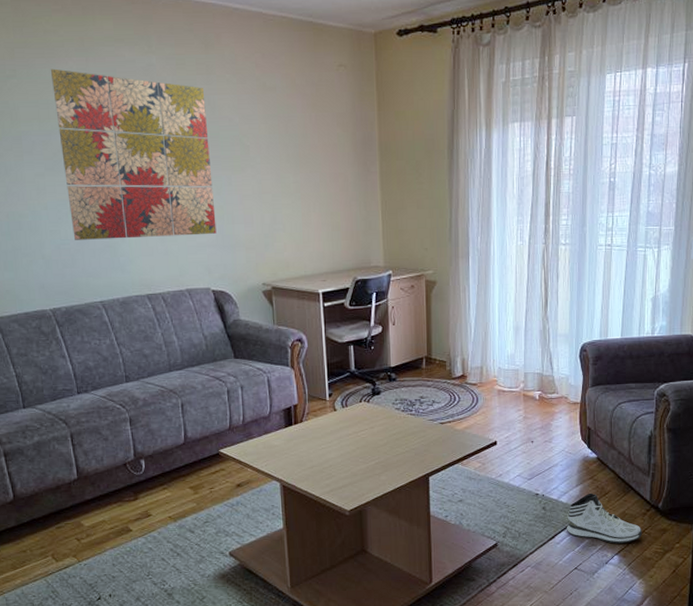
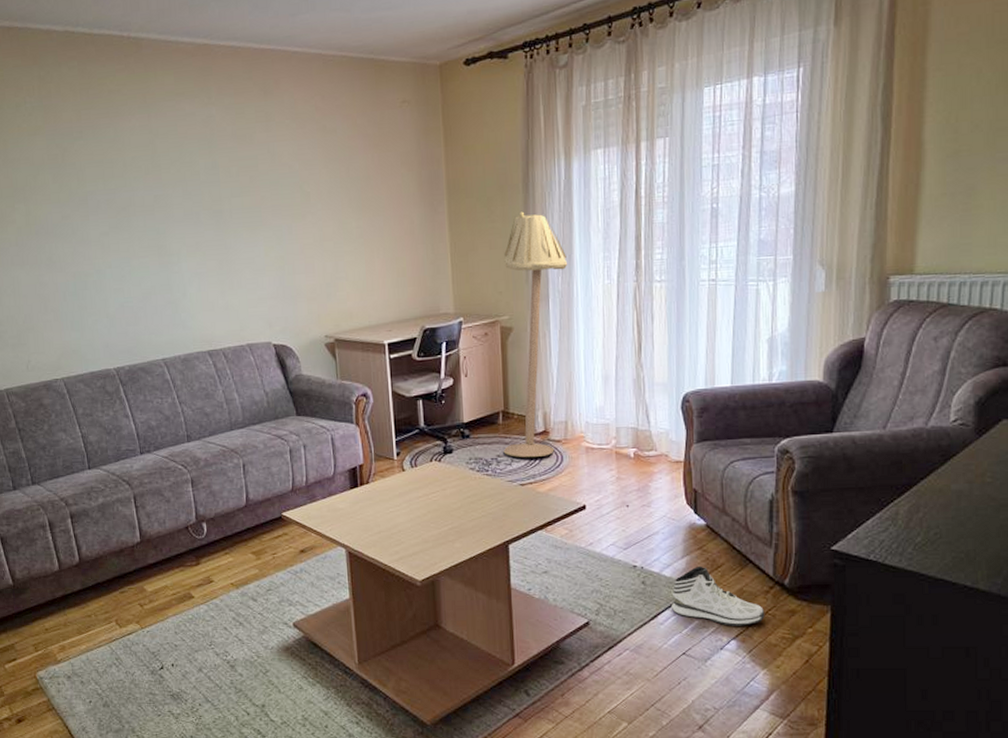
wall art: present [50,68,217,240] -> none [114,127,277,298]
floor lamp: none [426,175,486,399] -> present [503,211,568,458]

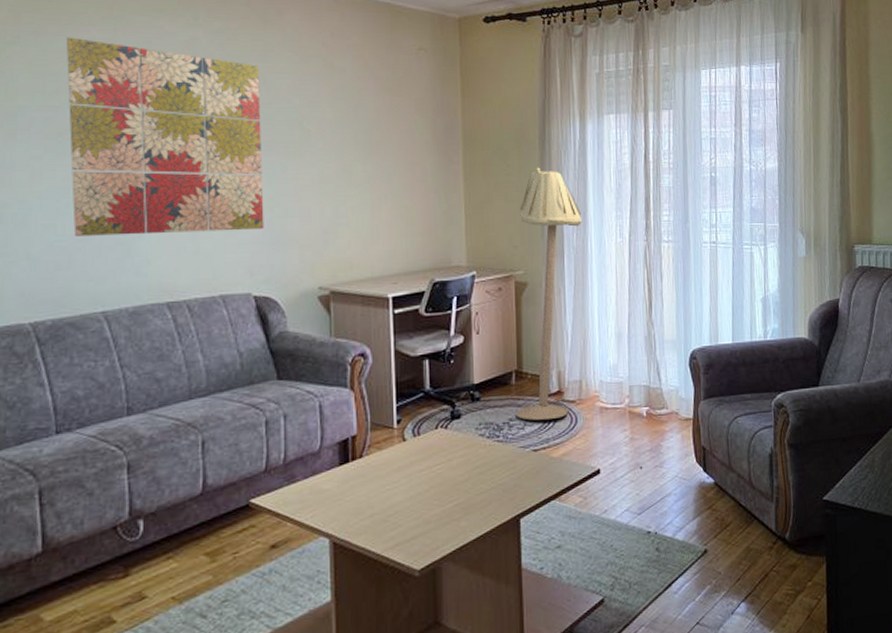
wall art: none [114,127,277,298] -> present [66,37,264,236]
sneaker: present [672,566,765,626] -> none [685,526,770,588]

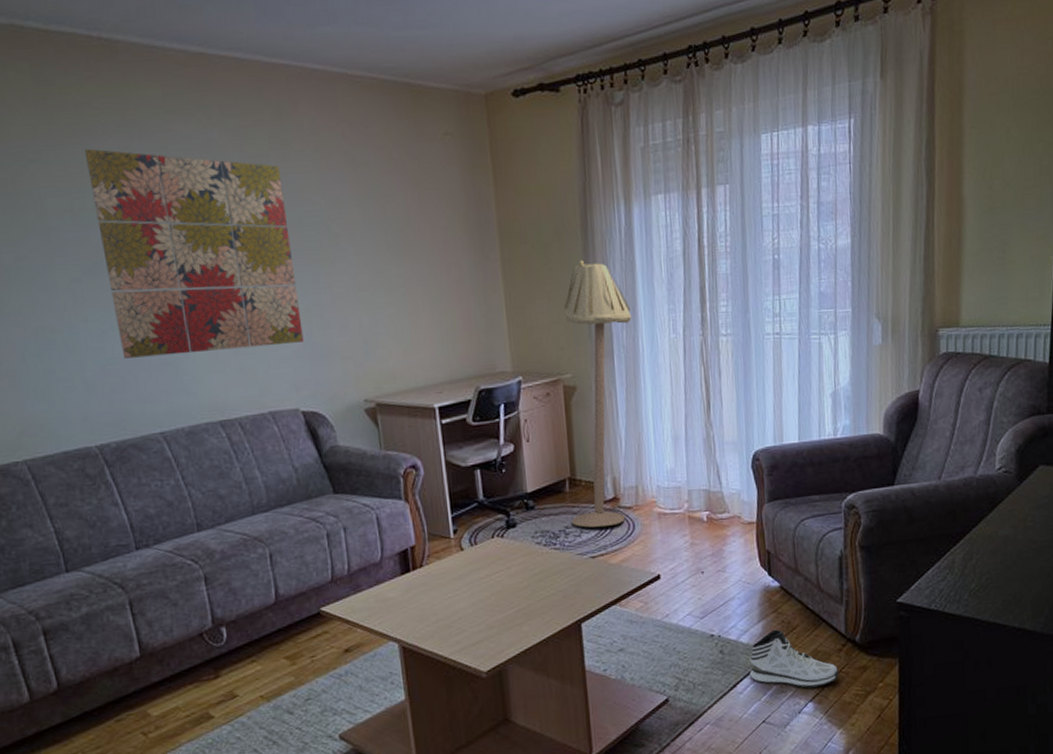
sneaker: none [685,526,770,588] -> present [750,629,839,688]

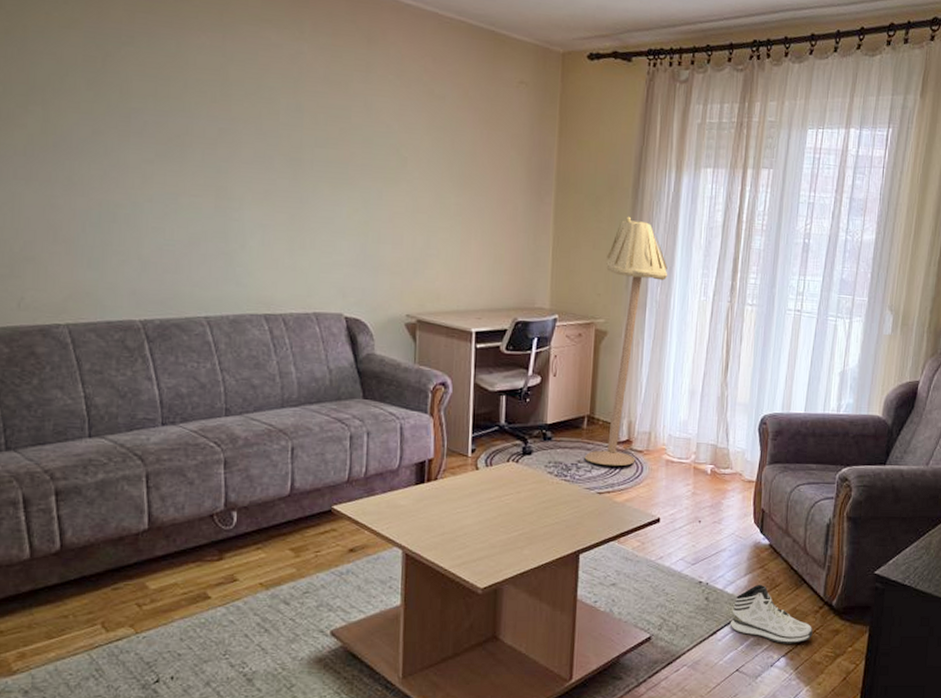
wall art: present [84,148,304,359] -> none [177,41,361,252]

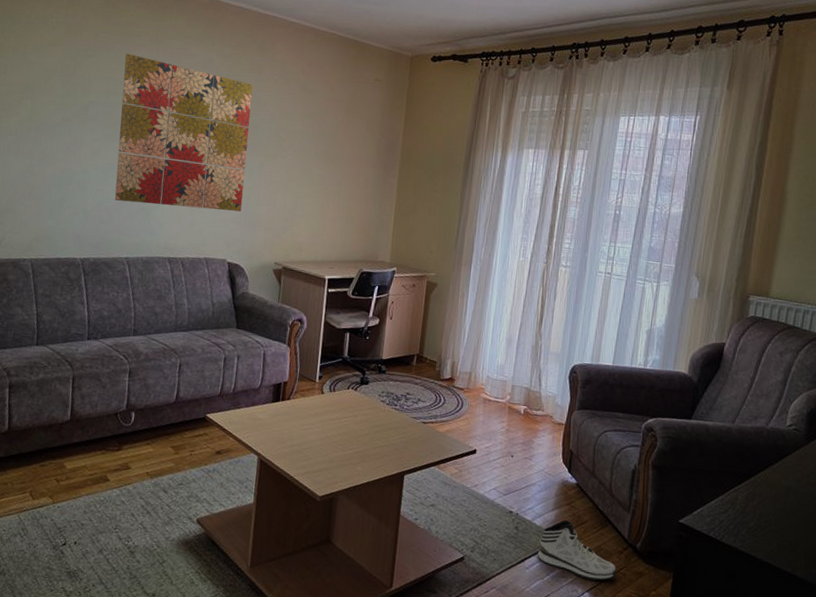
wall art: none [177,41,361,252] -> present [114,53,253,212]
floor lamp: present [584,216,668,467] -> none [412,188,492,401]

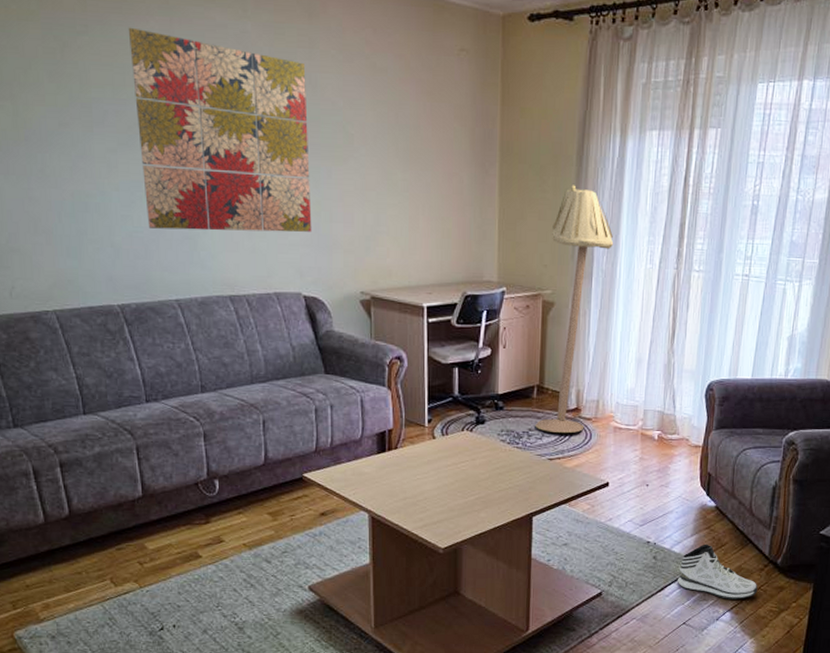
floor lamp: none [412,188,492,401] -> present [535,185,614,434]

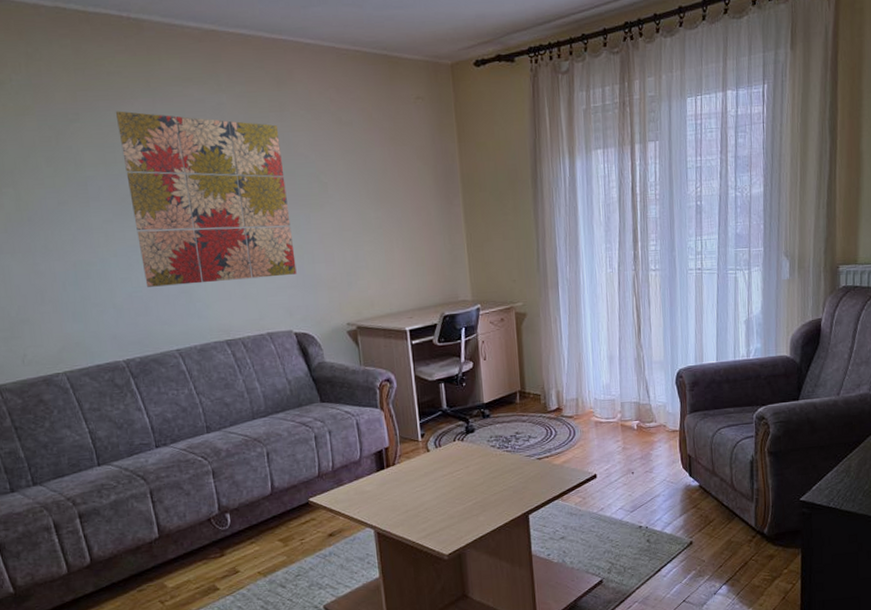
floor lamp: present [535,185,614,434] -> none [516,205,575,434]
sneaker: present [678,544,758,600] -> none [673,522,750,573]

